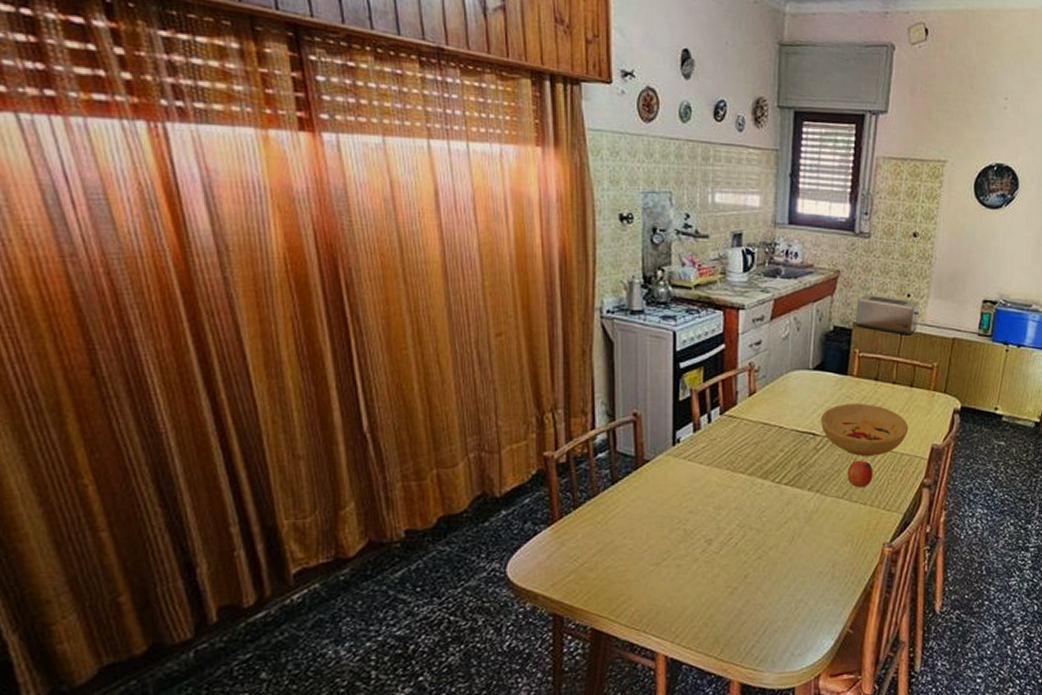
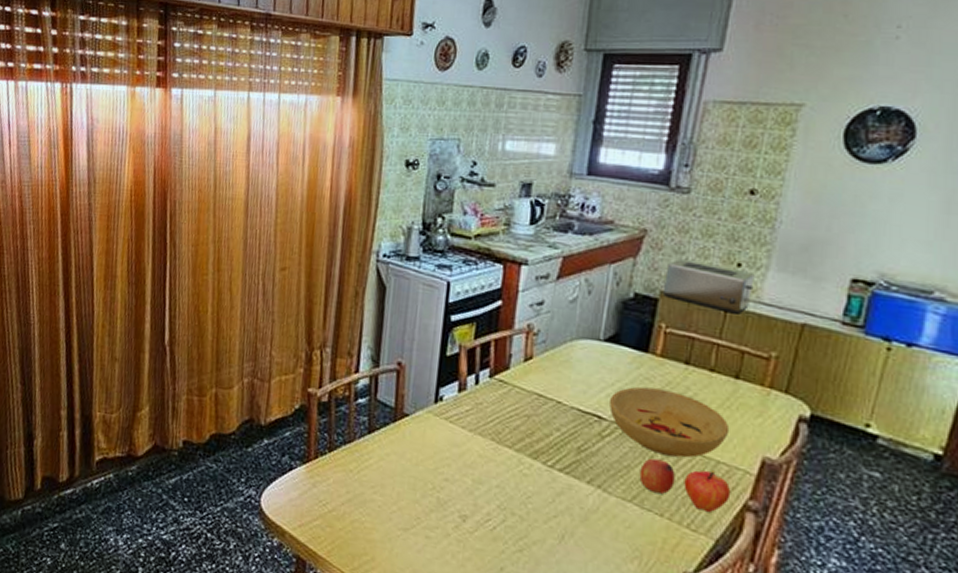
fruit: none [879,462,912,495] -> present [684,470,731,513]

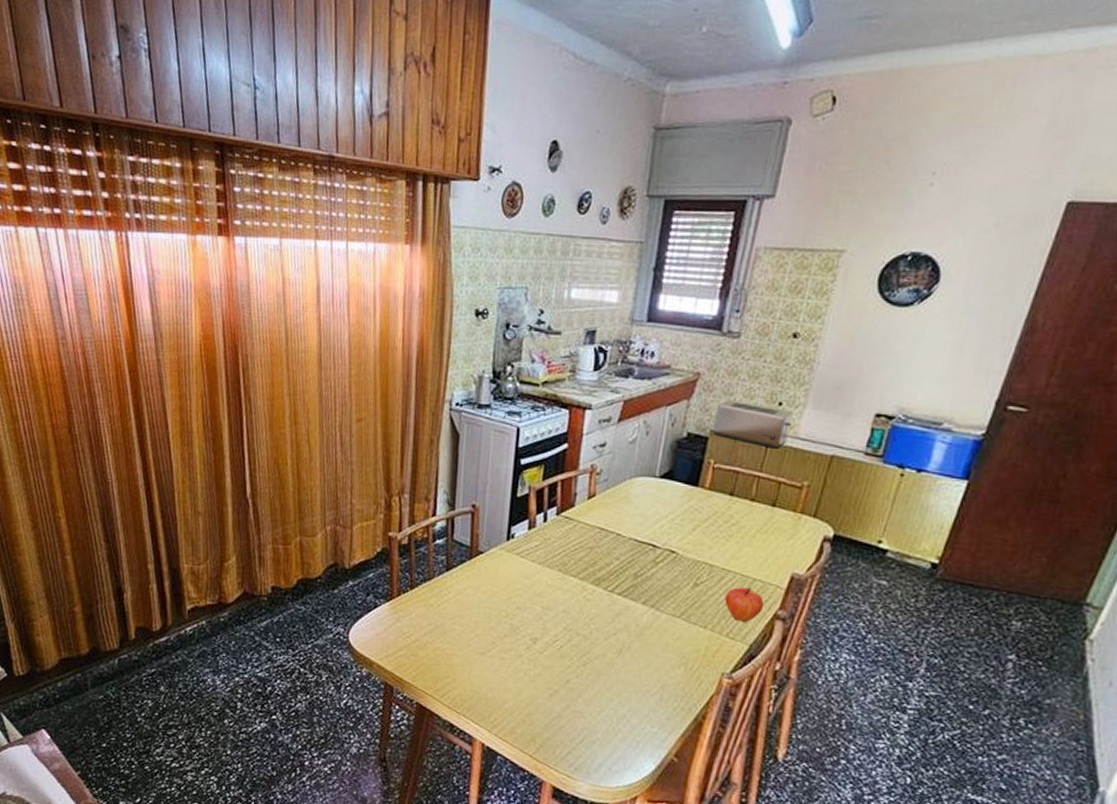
bowl: present [609,386,730,458] -> none [663,517,766,578]
fruit: present [639,458,676,494] -> none [687,579,718,609]

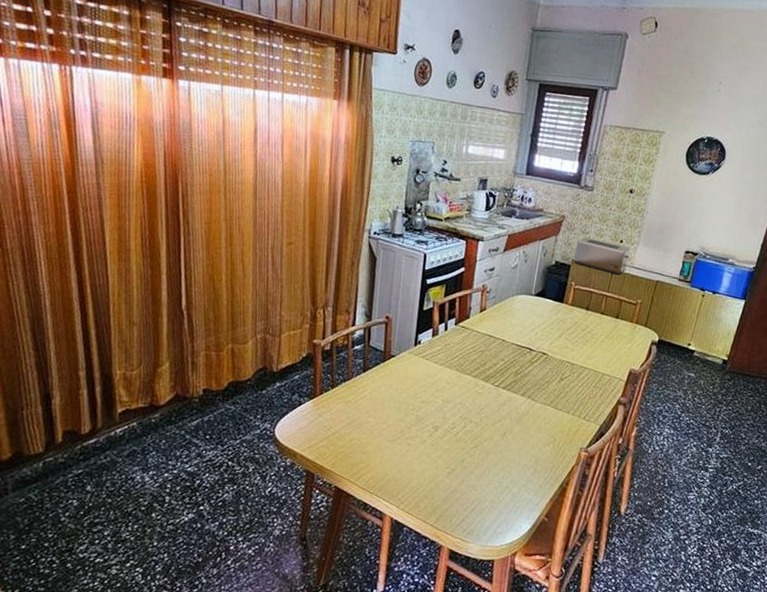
fruit: present [725,587,765,623] -> none [582,380,611,408]

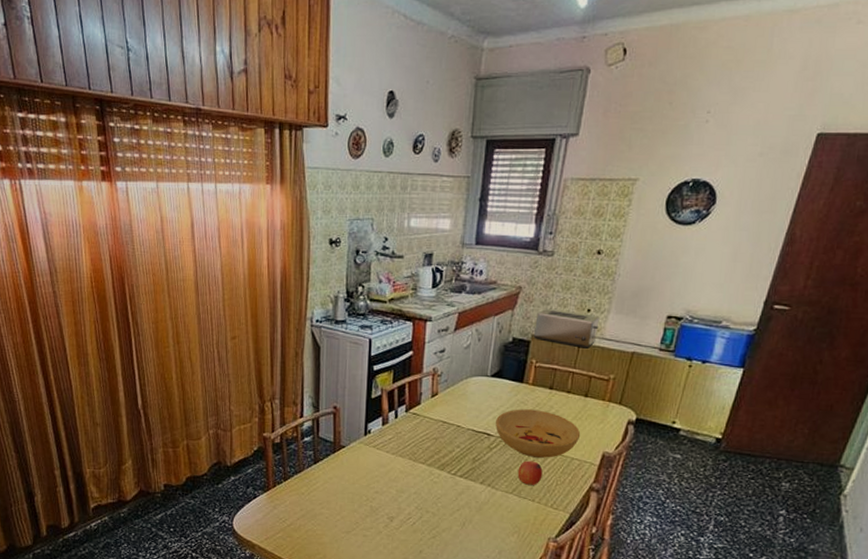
bowl: none [537,326,612,373] -> present [496,409,581,458]
fruit: none [555,375,578,398] -> present [517,460,543,485]

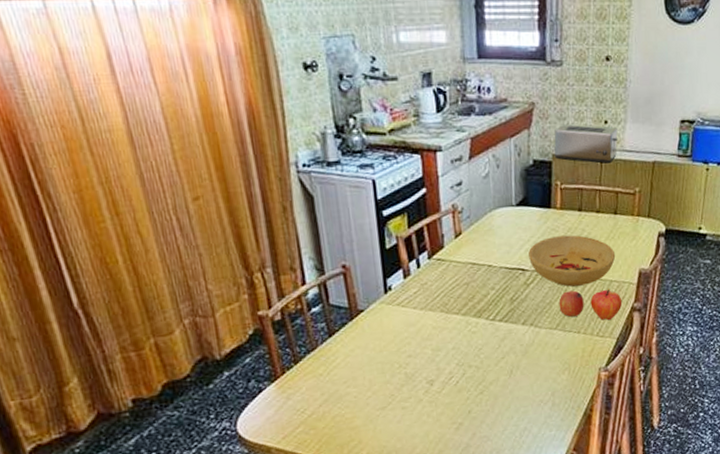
fruit: none [548,465,581,495] -> present [590,288,623,321]

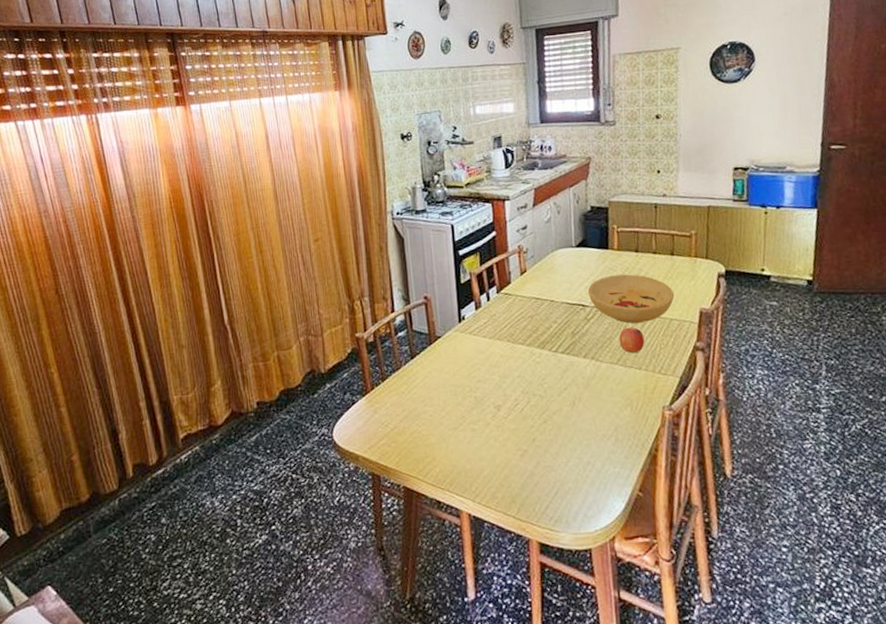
toaster: present [554,123,618,163] -> none [610,174,672,208]
fruit: present [590,288,623,321] -> none [650,327,684,359]

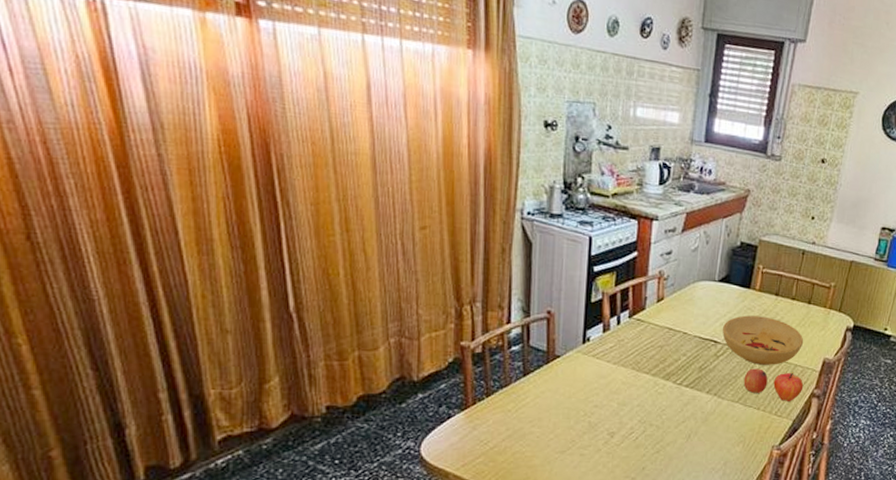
fruit: none [650,327,684,359] -> present [773,372,804,402]

